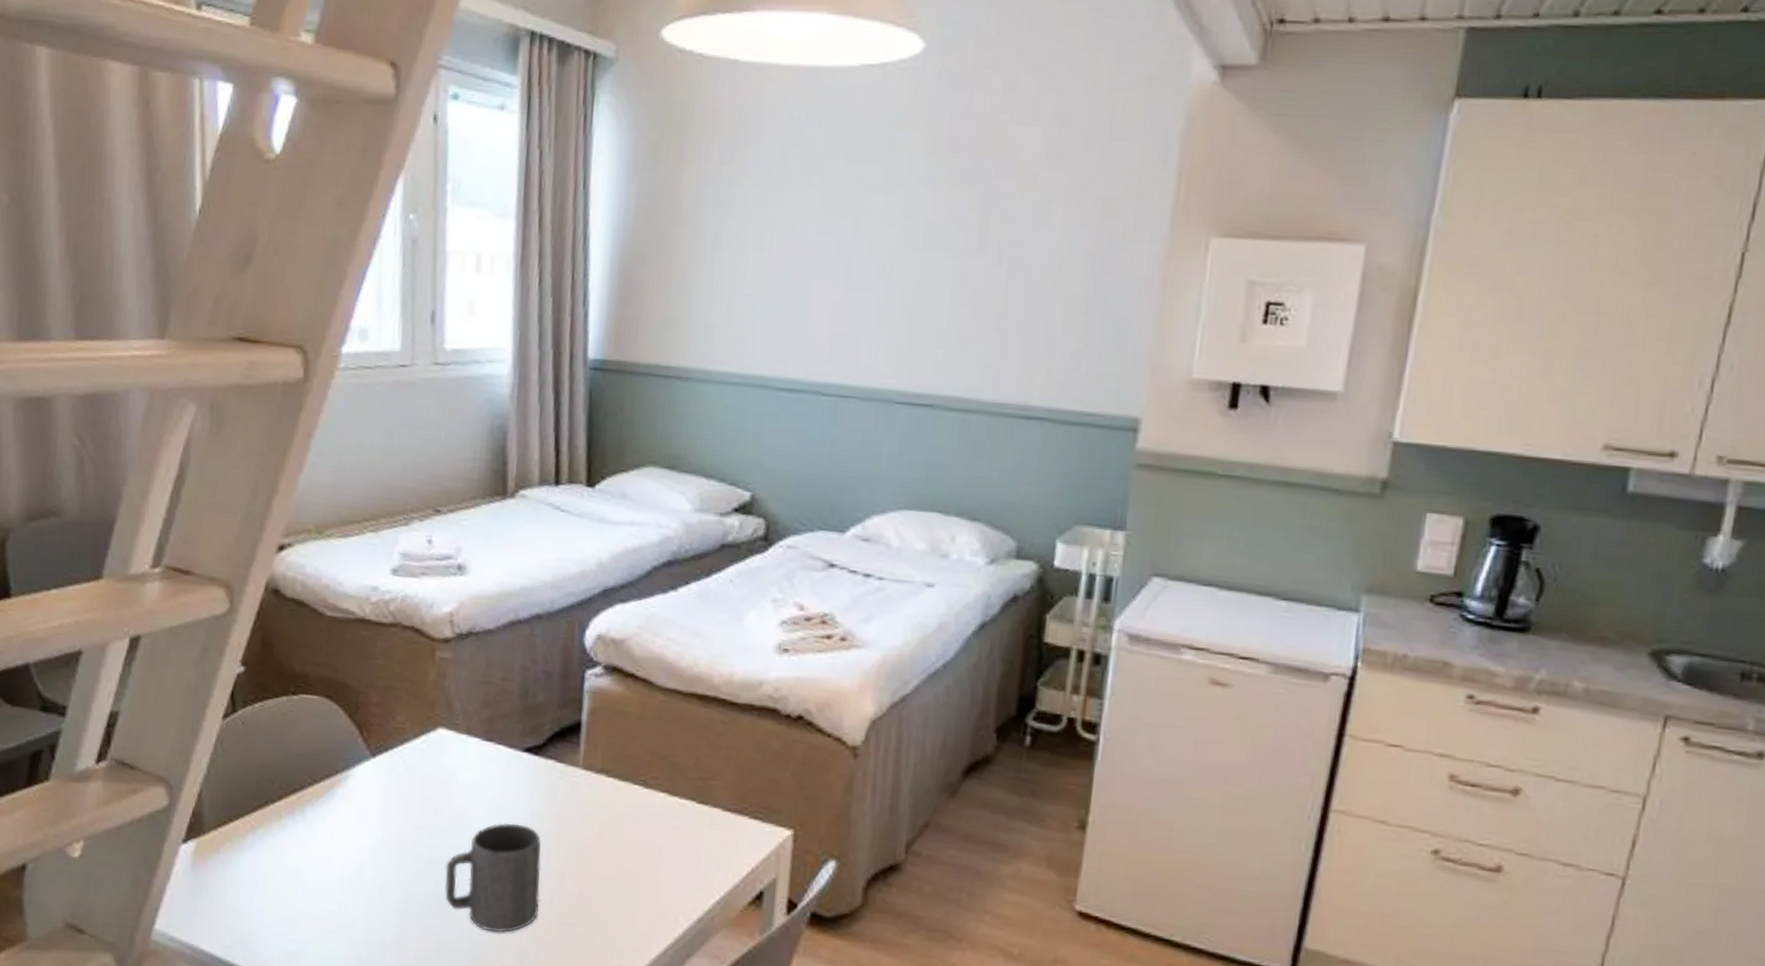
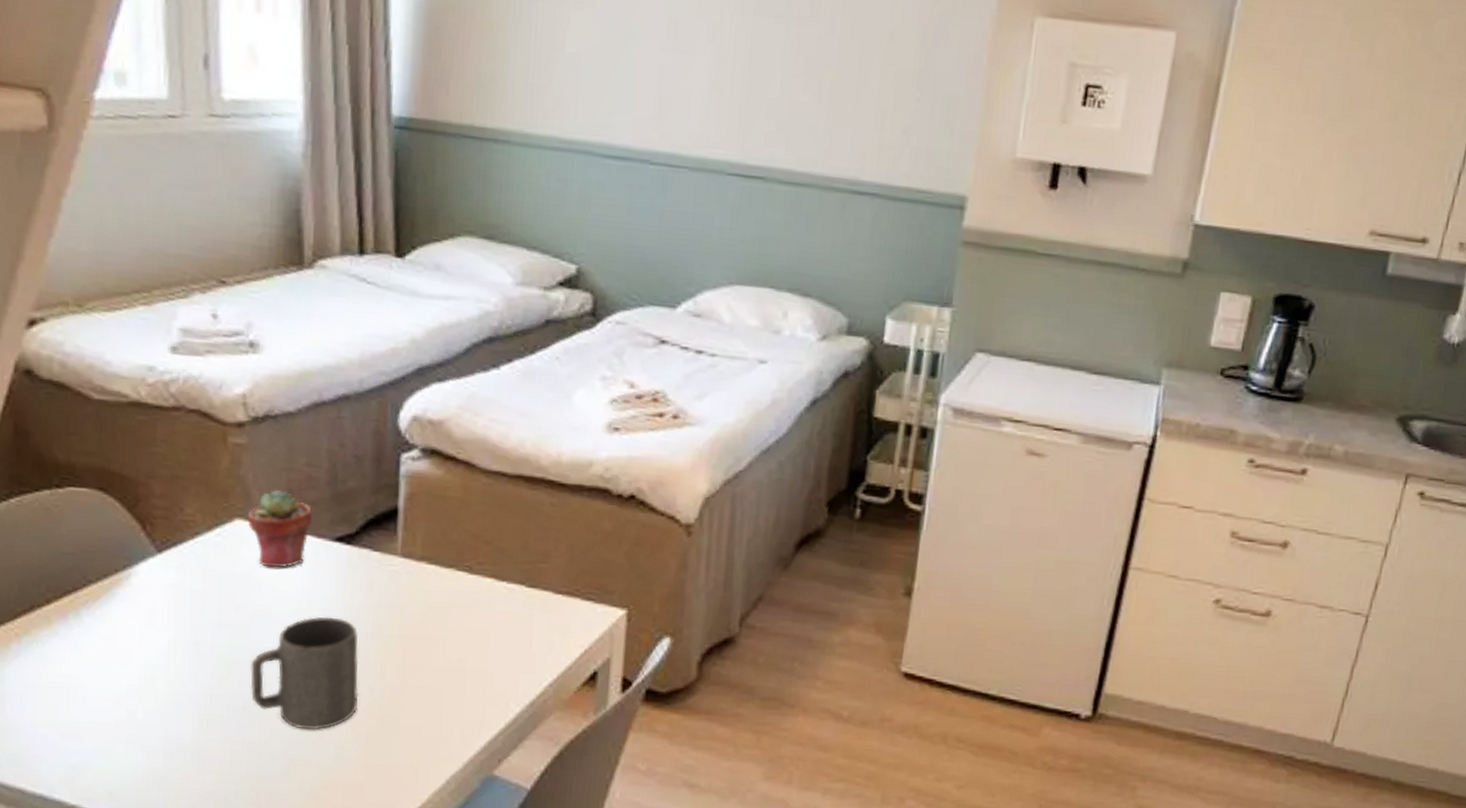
potted succulent: none [448,702,506,776] -> present [247,490,313,568]

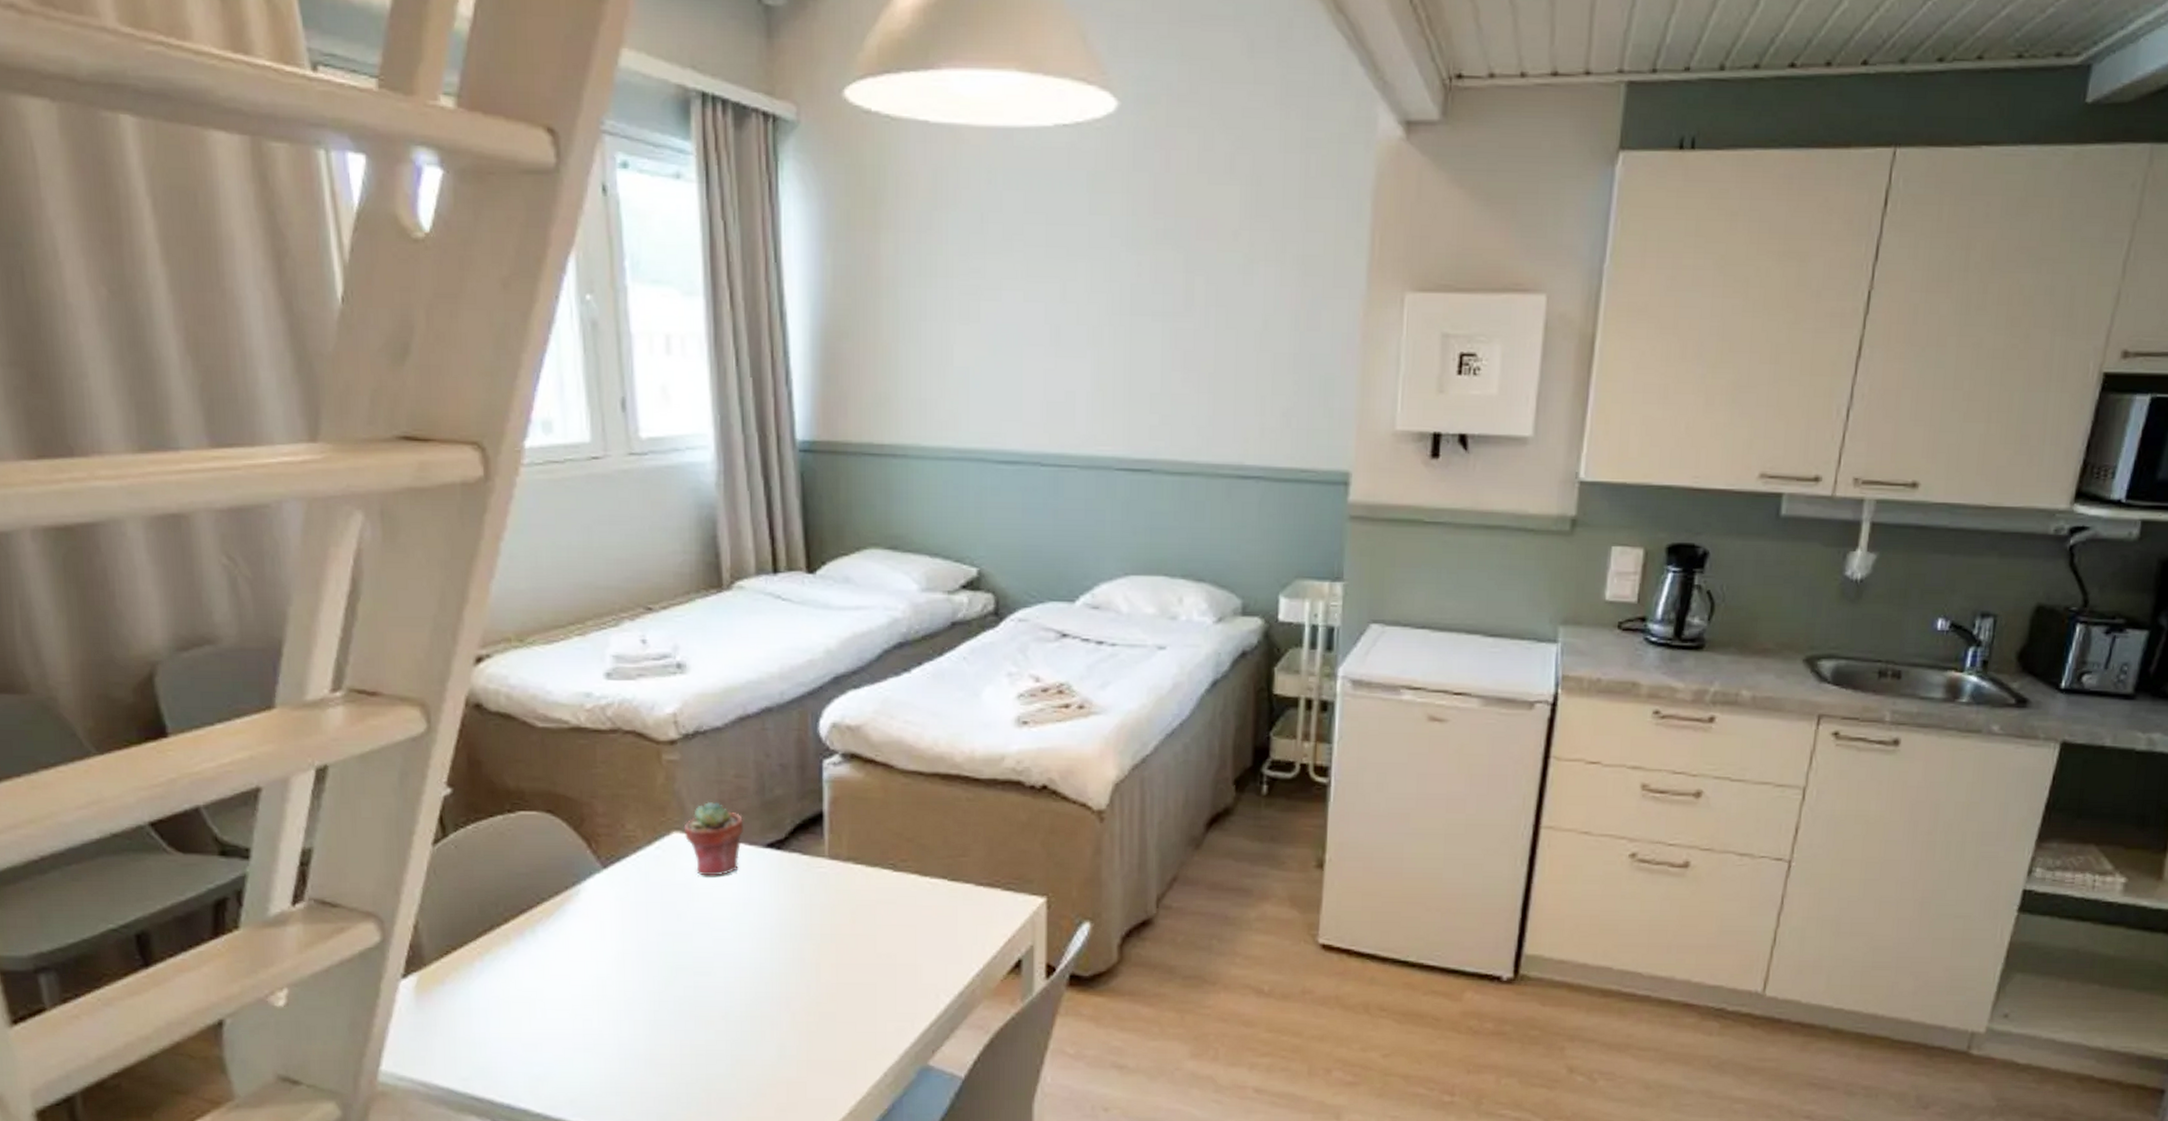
mug: present [250,616,359,730] -> none [694,920,797,1030]

